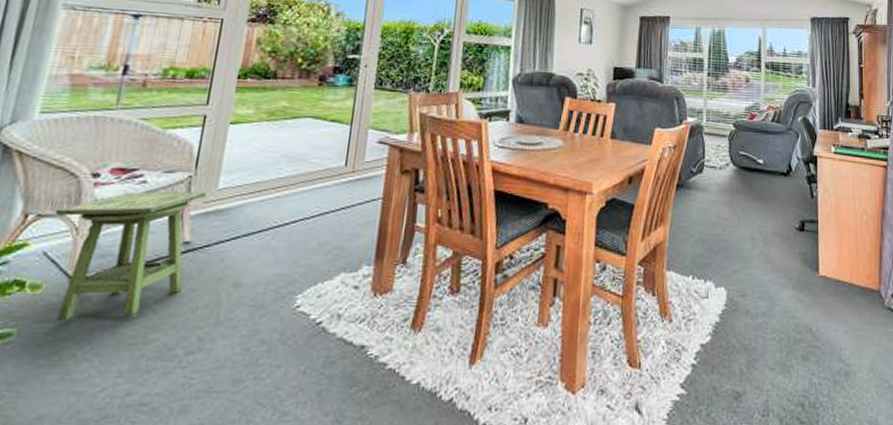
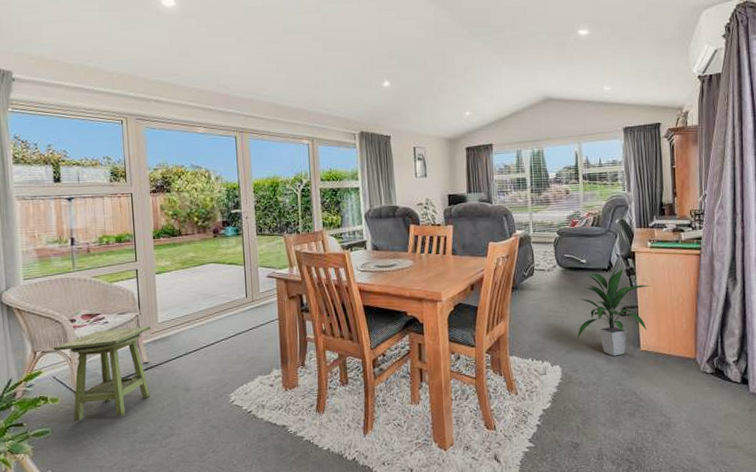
indoor plant: none [747,172,833,281] -> present [576,267,651,356]

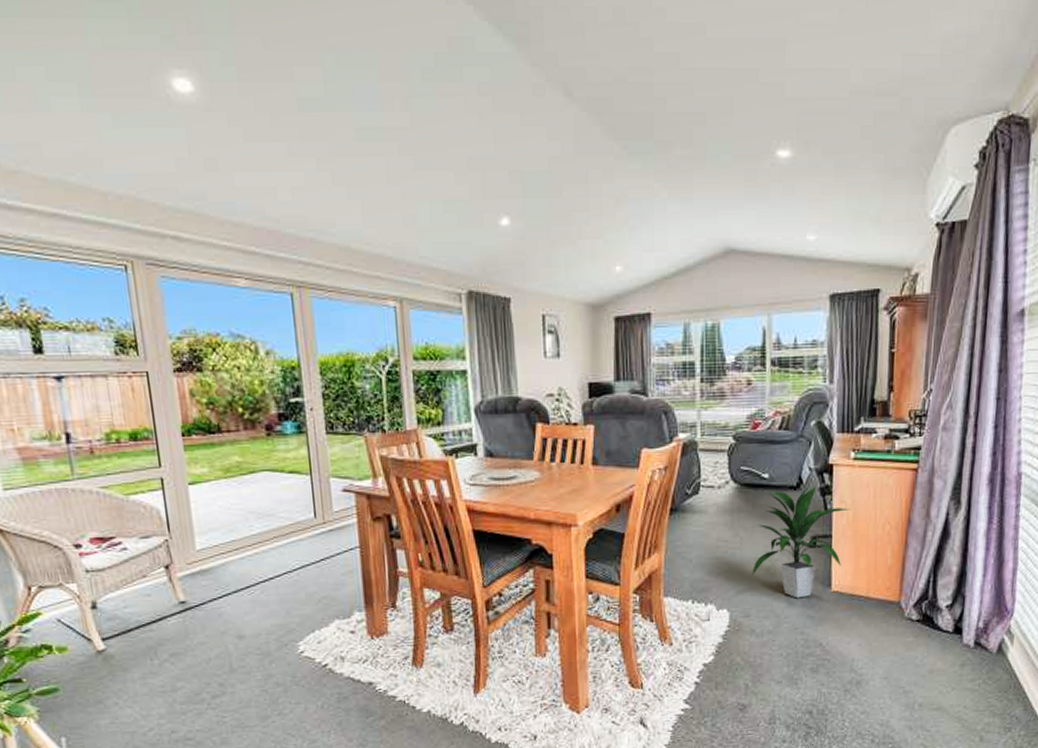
side table: present [53,326,151,422] -> none [53,554,192,677]

